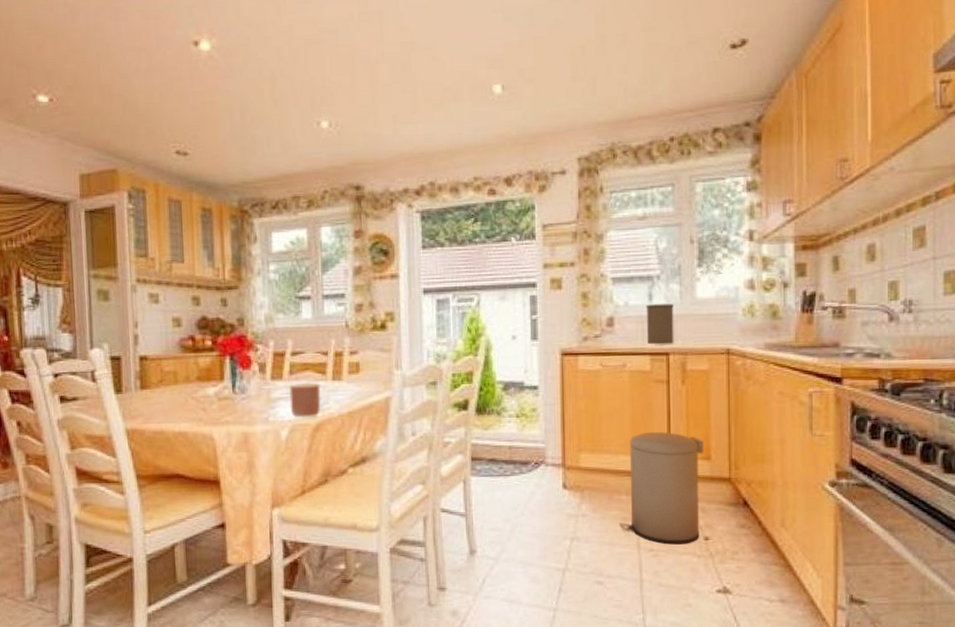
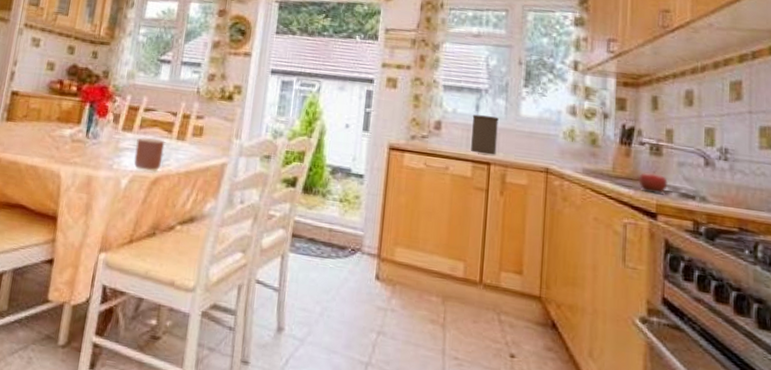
pedal bin: present [619,431,704,545] -> none [426,236,517,359]
fruit: none [822,335,852,357] -> present [639,171,668,194]

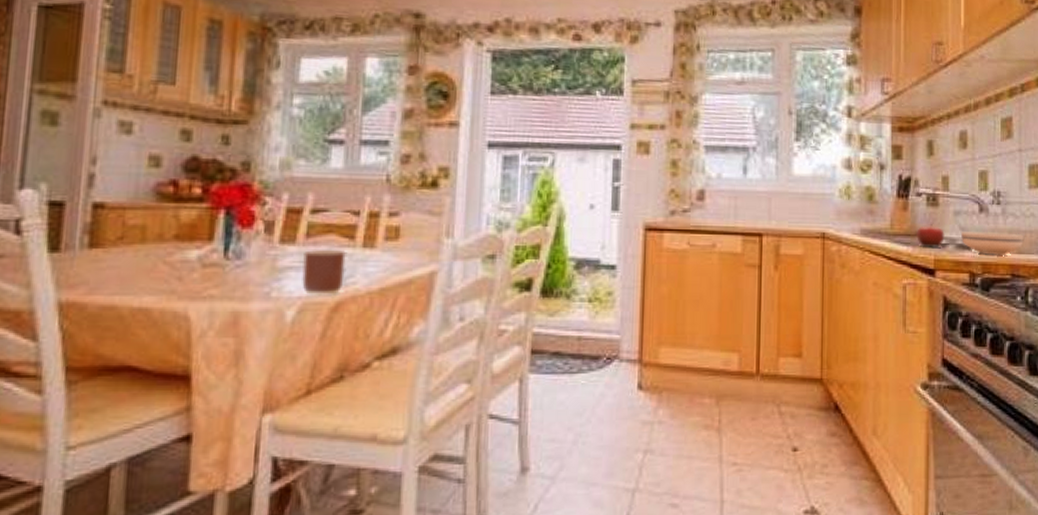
canister: present [471,114,499,155] -> none [739,178,769,224]
bowl: none [685,182,753,210] -> present [961,231,1024,257]

